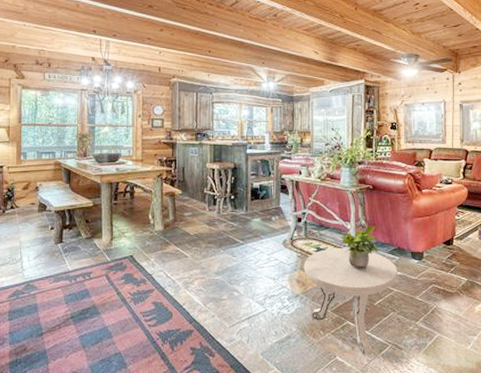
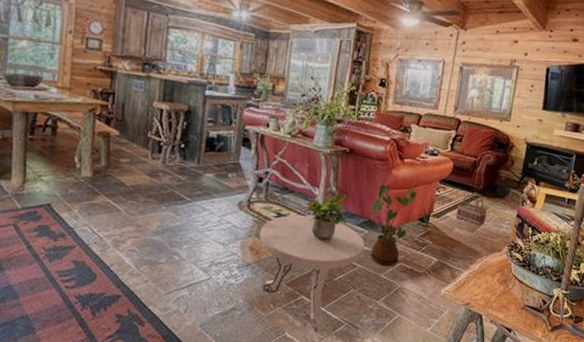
house plant: none [399,214,454,289] -> present [370,184,429,267]

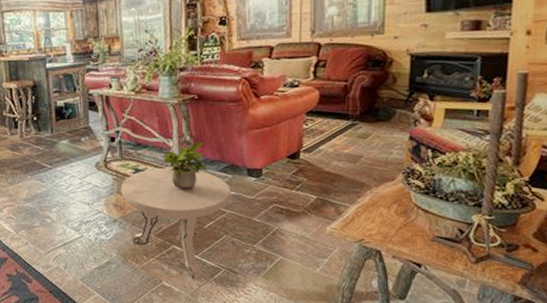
house plant: present [370,184,429,267] -> none [231,125,300,209]
basket: present [455,193,488,226] -> none [331,120,371,155]

